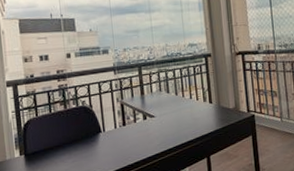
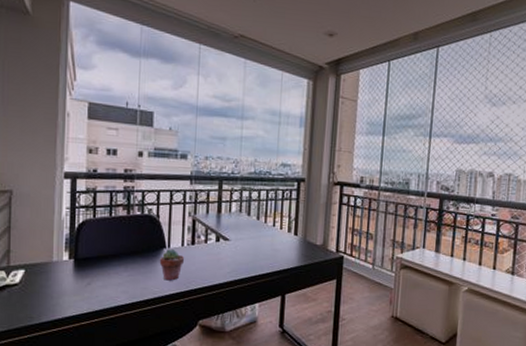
potted succulent: none [97,133,119,161] -> present [159,249,185,281]

